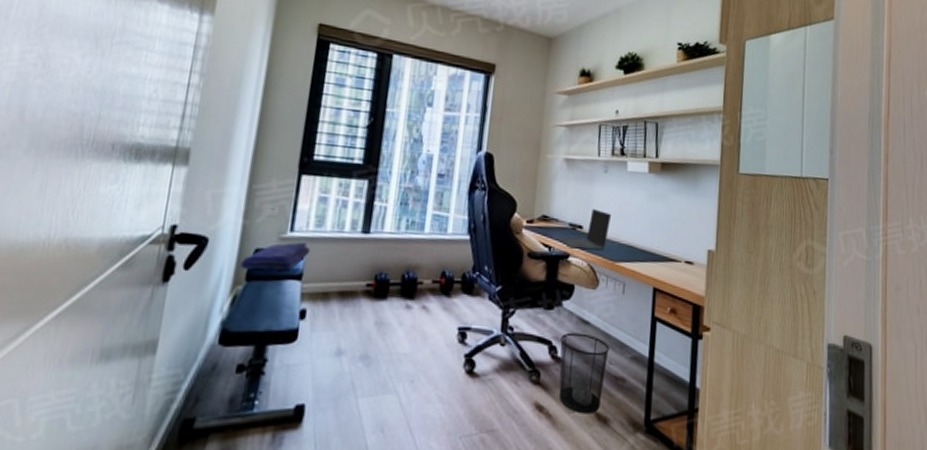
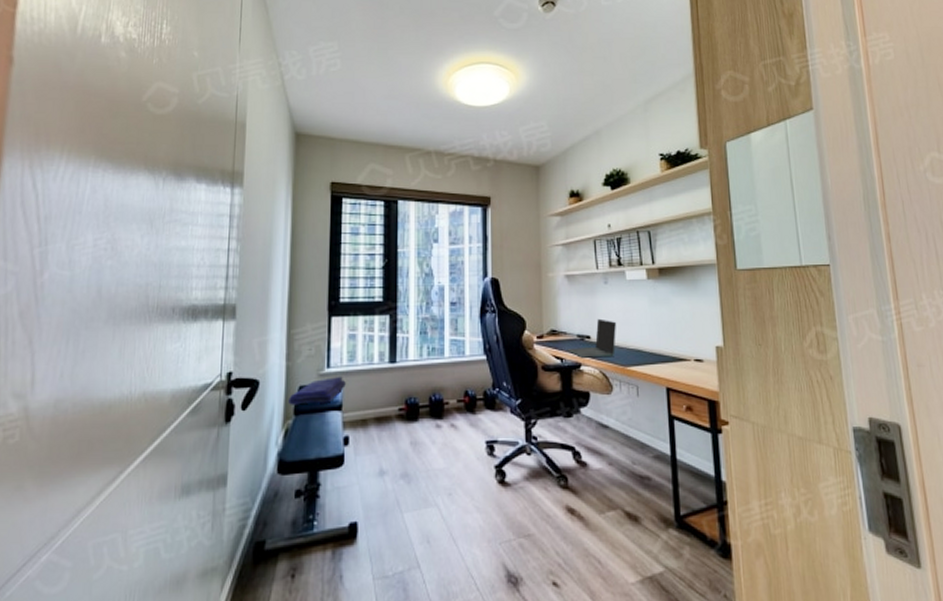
waste bin: present [558,332,610,414] -> none [583,437,631,514]

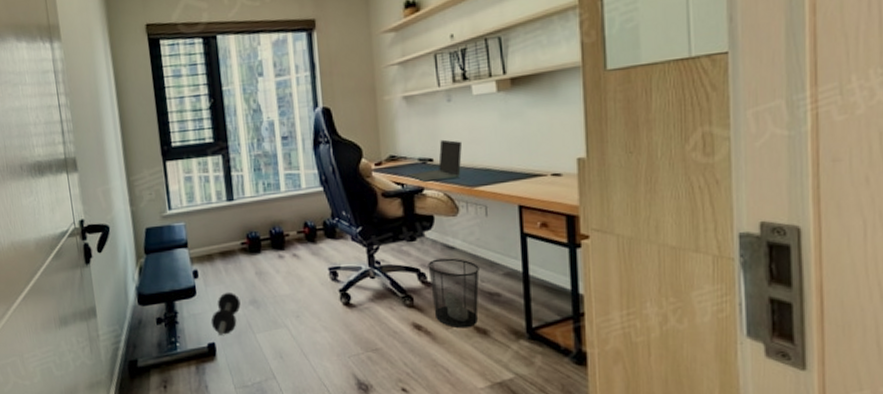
towel: present [288,376,346,405] -> none [138,216,189,246]
dumbbell: none [356,462,391,513] -> present [210,292,241,335]
waste bin: none [583,437,631,514] -> present [428,258,480,329]

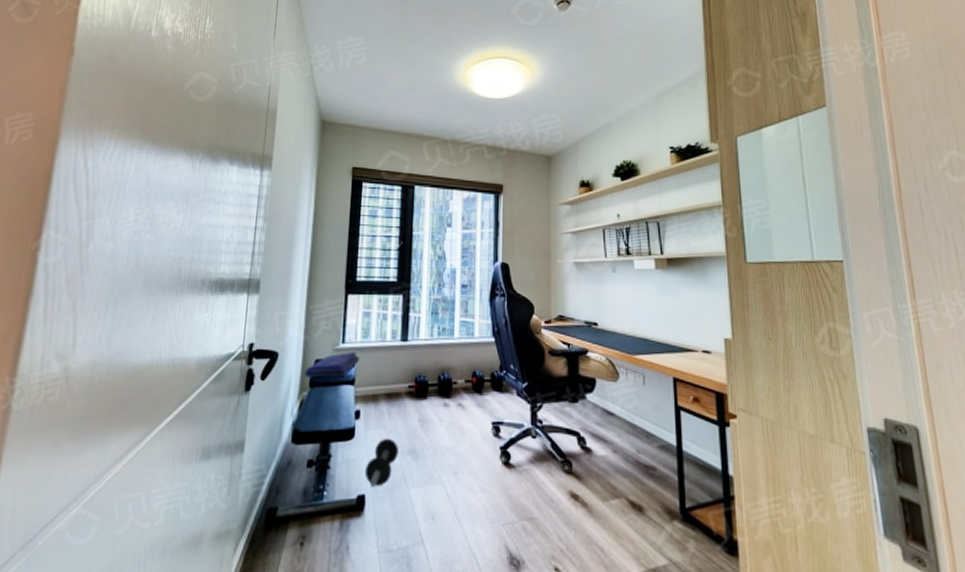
towel: none [138,216,189,246] -> present [305,351,359,378]
laptop: present [408,139,463,182] -> none [574,306,625,345]
waste bin: present [428,258,480,329] -> none [588,423,636,503]

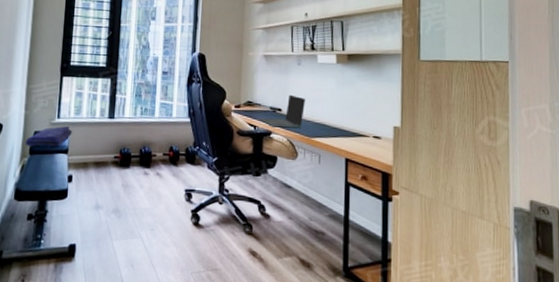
dumbbell: present [364,437,399,487] -> none [75,198,105,238]
laptop: none [574,306,625,345] -> present [260,94,306,128]

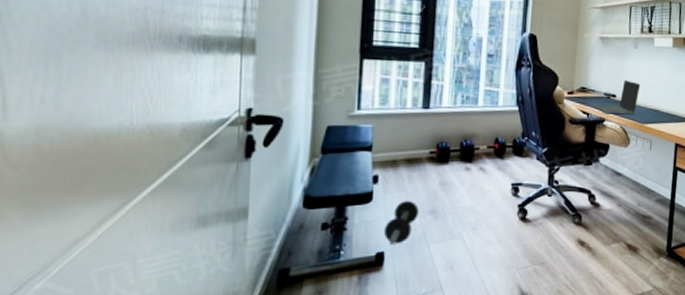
towel: present [25,125,72,147] -> none [315,118,377,144]
dumbbell: none [75,198,105,238] -> present [383,200,419,244]

